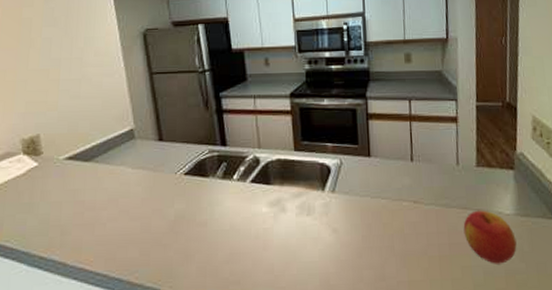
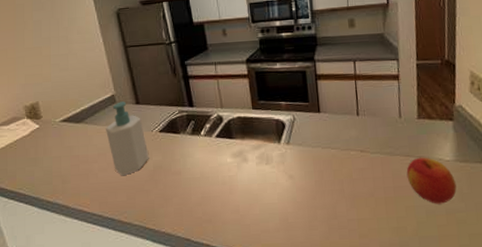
soap bottle: none [120,137,170,227] -> present [106,101,149,176]

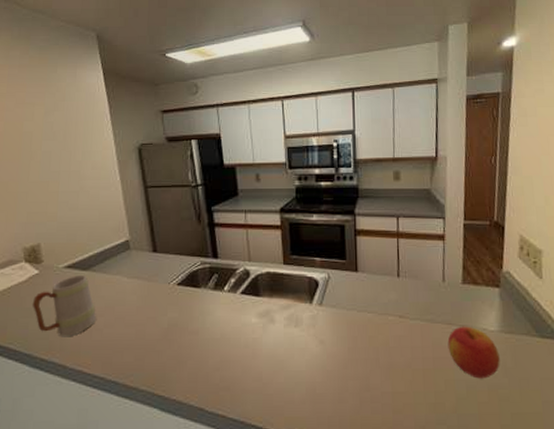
mug: none [35,127,91,182] -> present [32,274,96,337]
soap bottle: present [106,101,149,176] -> none [116,248,164,334]

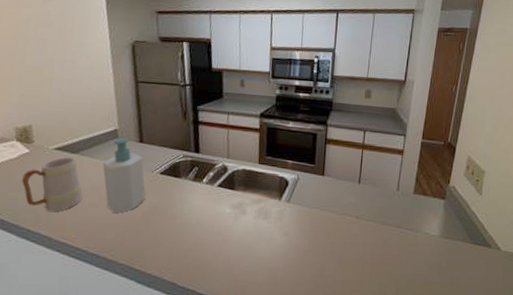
soap bottle: none [116,248,164,334] -> present [103,137,146,214]
apple: present [447,326,500,379] -> none [394,229,437,275]

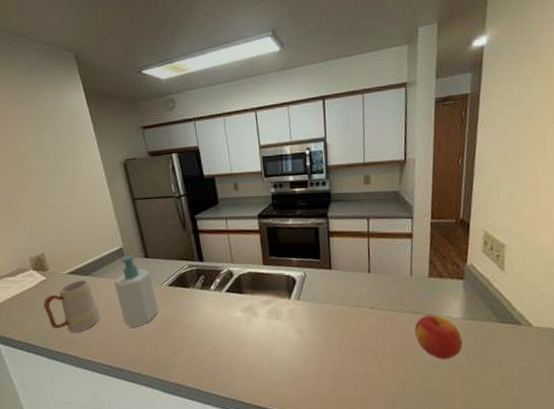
apple: none [394,229,437,275] -> present [414,314,463,360]

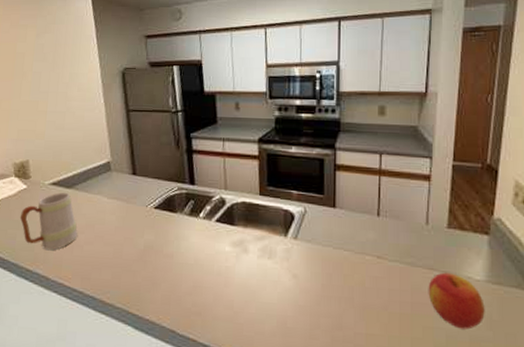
soap bottle: present [114,255,159,329] -> none [97,170,141,252]

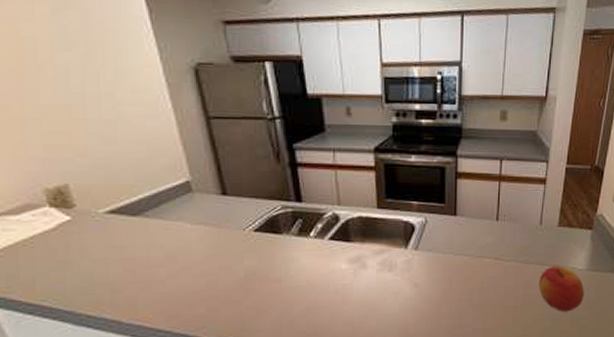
mug: present [19,192,77,251] -> none [66,220,155,291]

